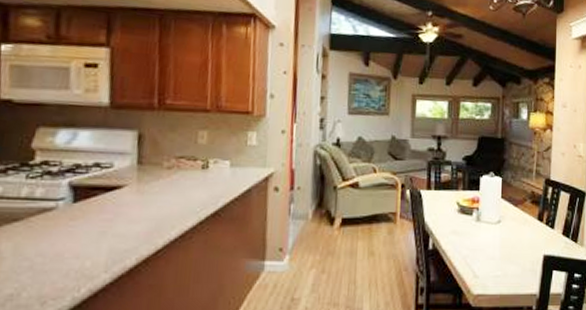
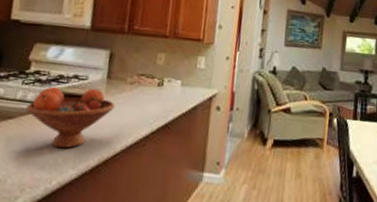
fruit bowl: none [35,177,151,251] -> present [25,86,115,149]

